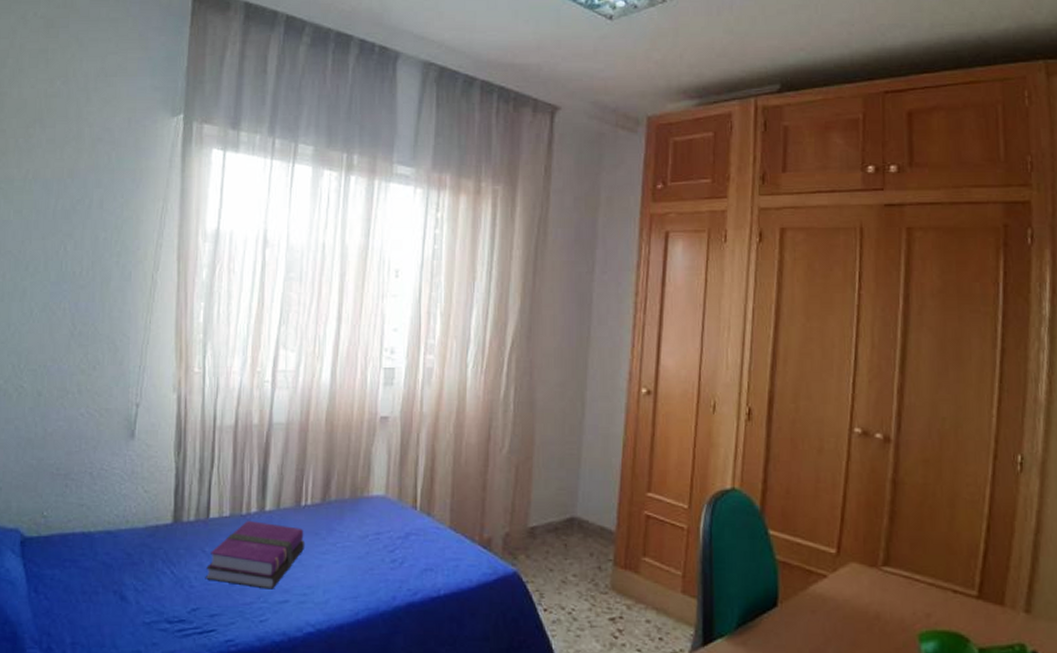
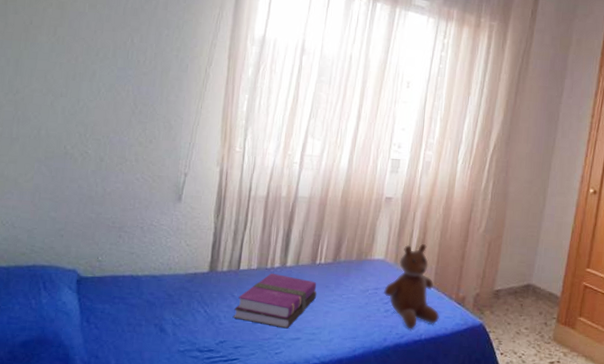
teddy bear: none [388,473,460,583] -> present [384,244,439,330]

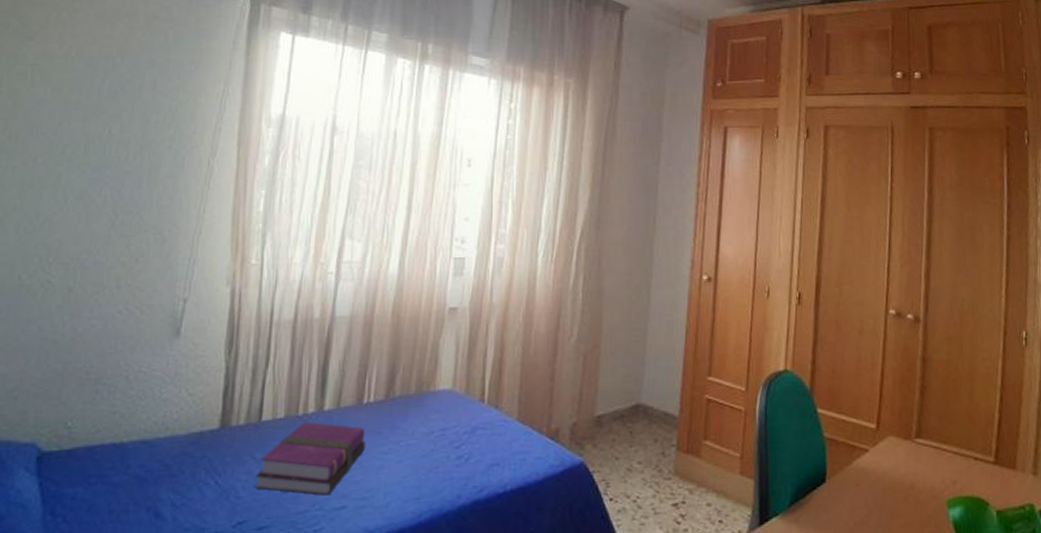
teddy bear: present [384,244,439,330] -> none [454,365,527,479]

